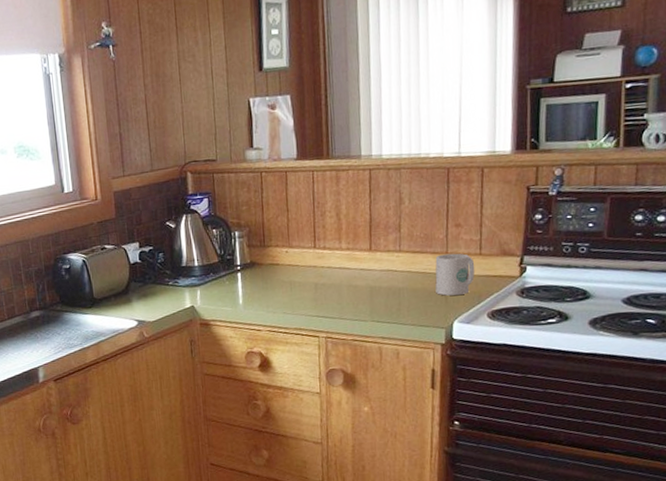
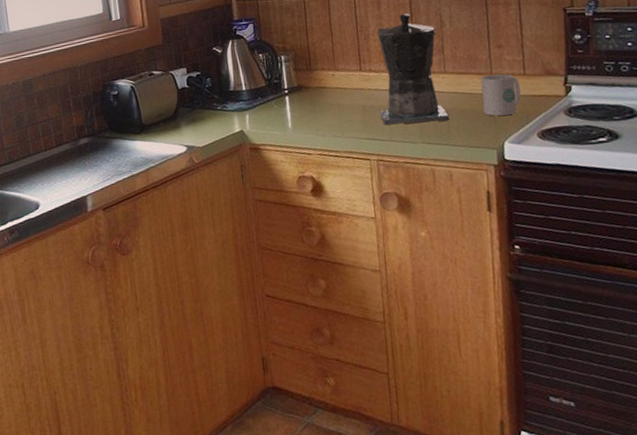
coffee maker: none [331,190,401,303] -> present [377,13,450,126]

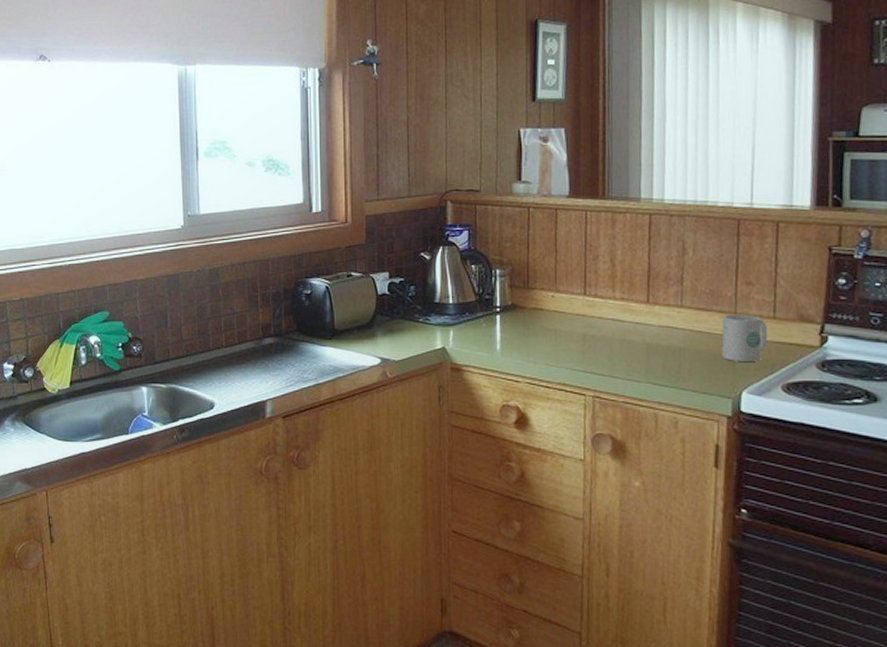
coffee maker: present [377,13,450,126] -> none [602,236,682,360]

